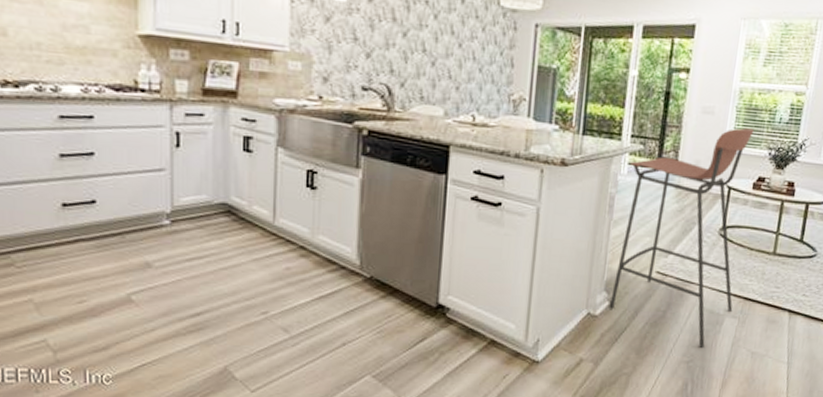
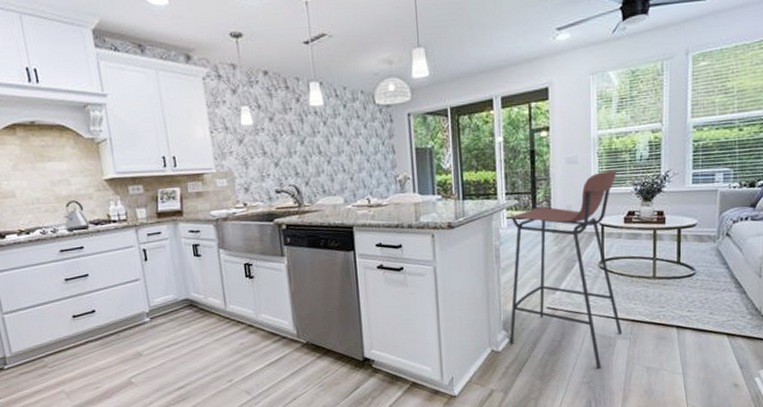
kettle: none [71,54,107,97] -> present [64,200,90,233]

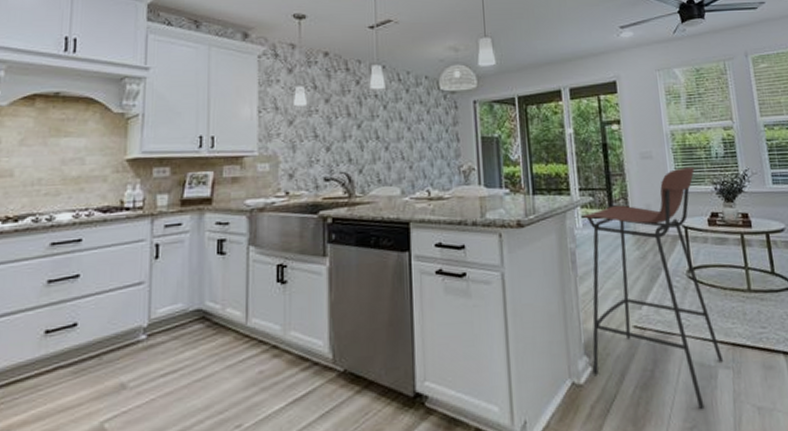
kettle: present [64,200,90,233] -> none [64,183,96,222]

